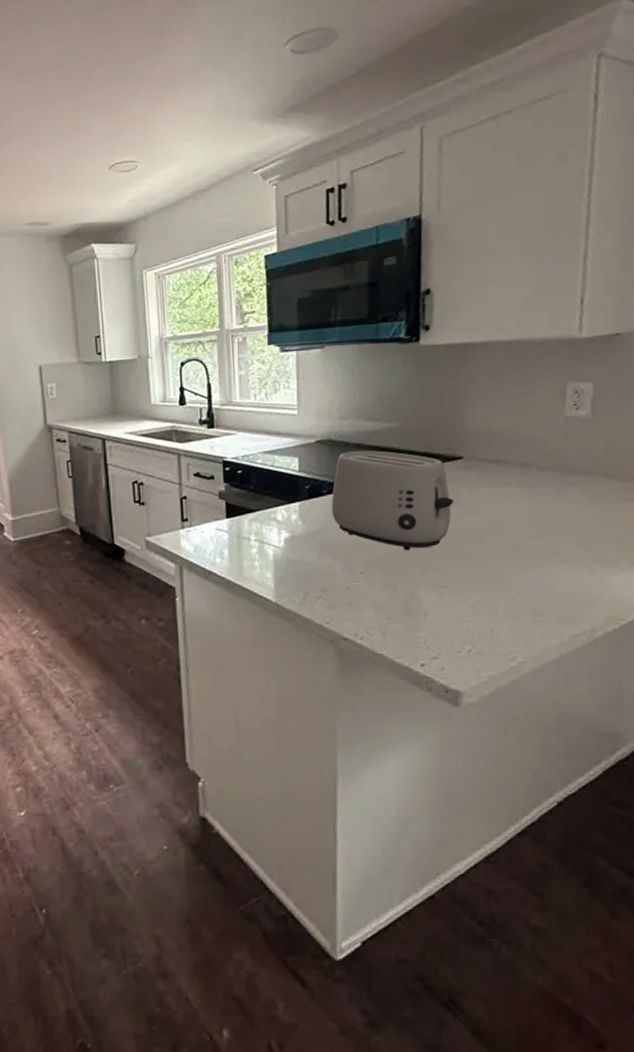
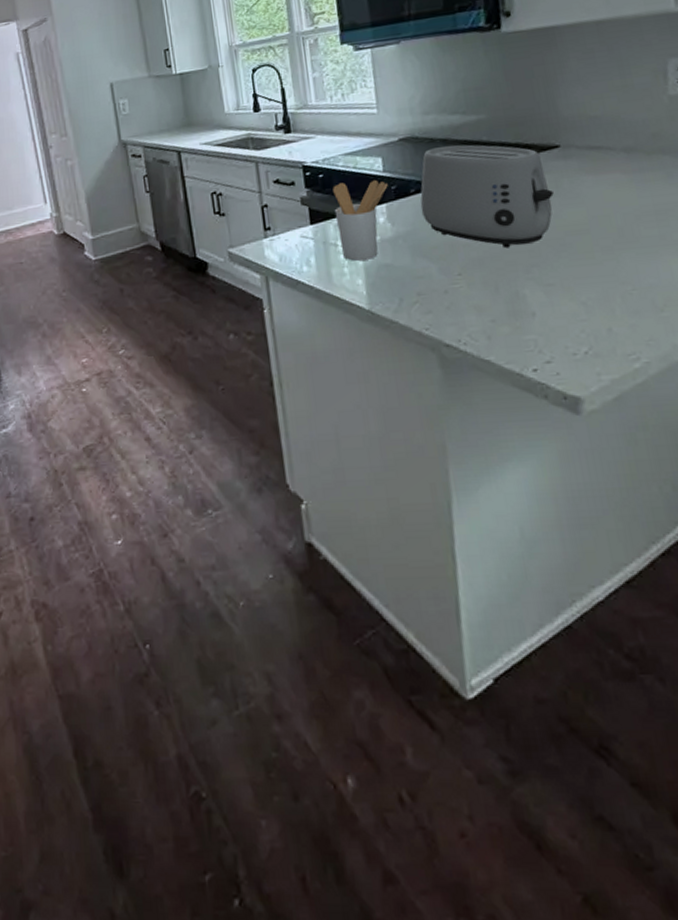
utensil holder: none [250,478,302,555] -> present [332,179,388,261]

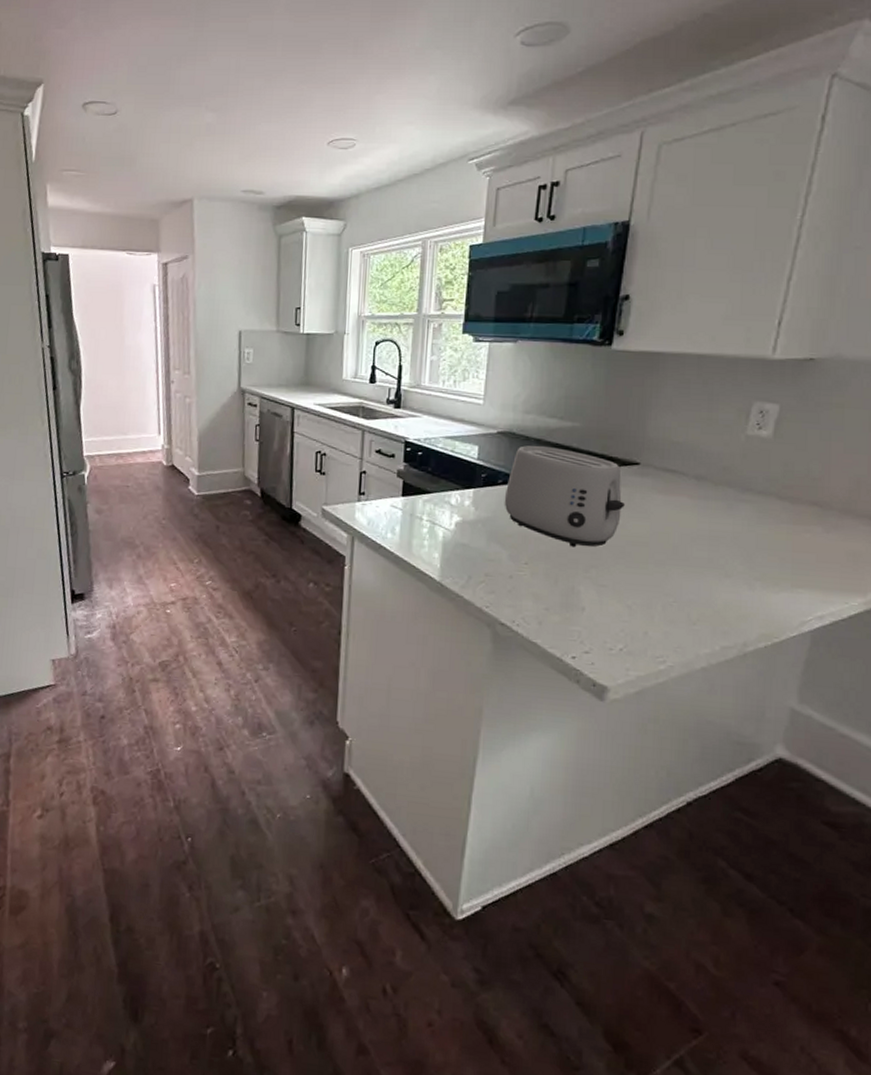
utensil holder: present [332,179,388,261] -> none [425,463,479,537]

